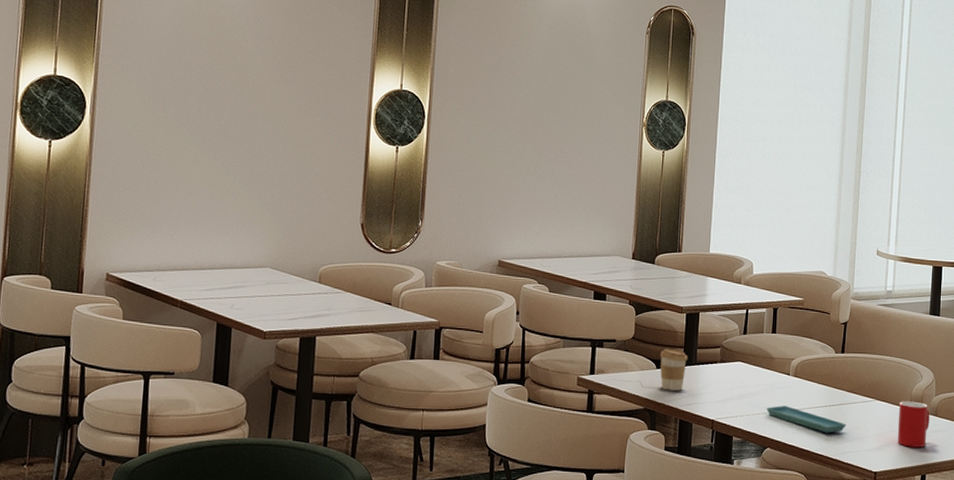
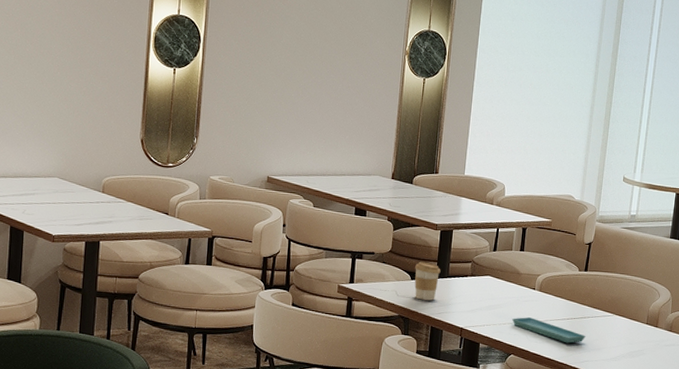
cup: present [897,401,930,447] -> none [632,316,665,359]

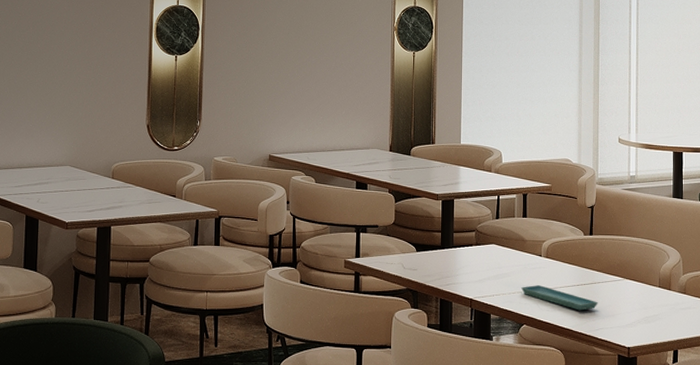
coffee cup: present [414,261,441,301] -> none [419,232,445,272]

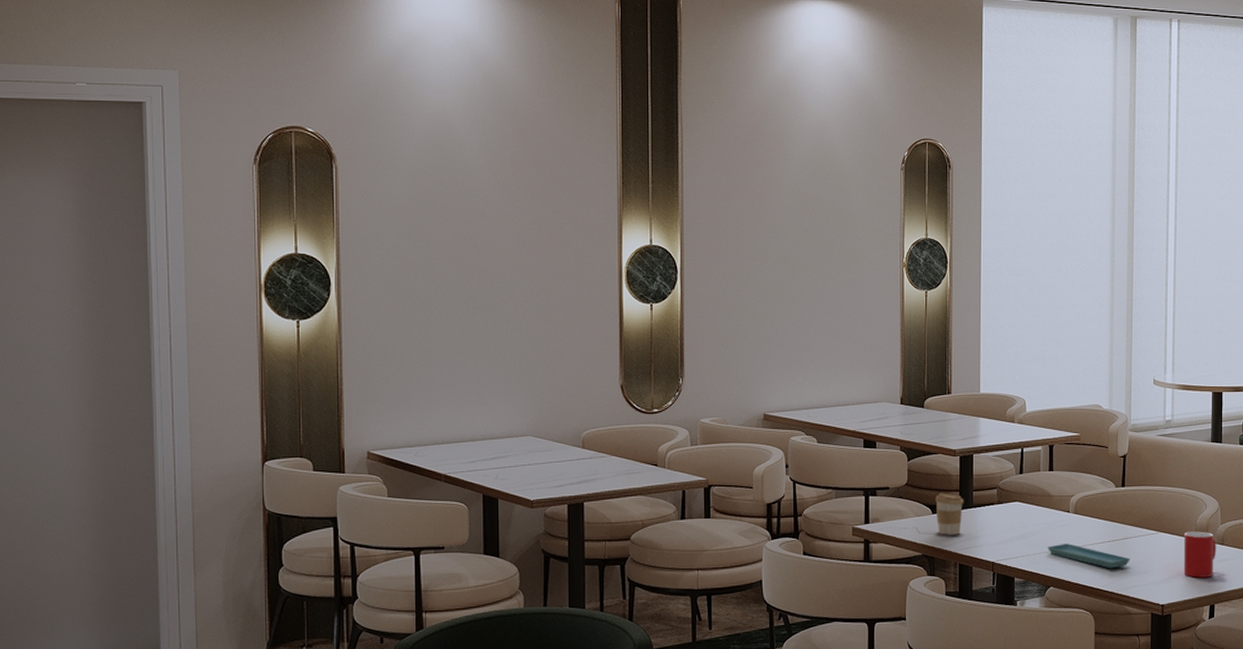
coffee cup: none [419,232,445,272] -> present [935,492,964,535]
cup: none [648,280,679,324] -> present [1183,531,1216,578]

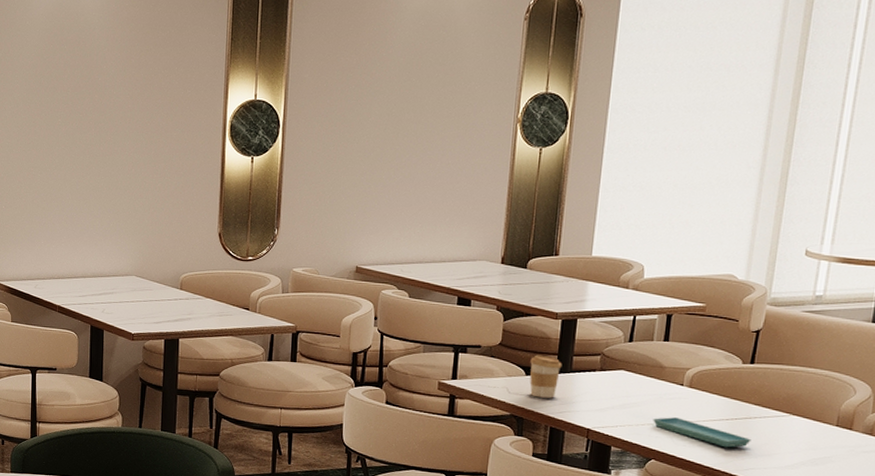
cup: present [1183,531,1216,578] -> none [816,417,863,468]

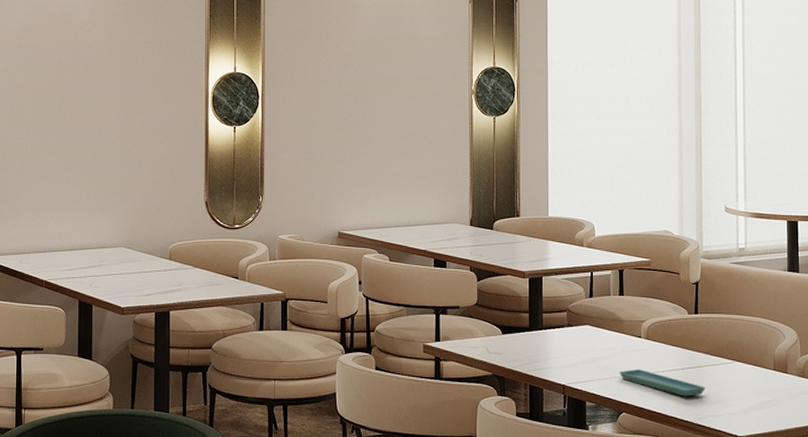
coffee cup: present [529,355,562,398] -> none [505,313,534,356]

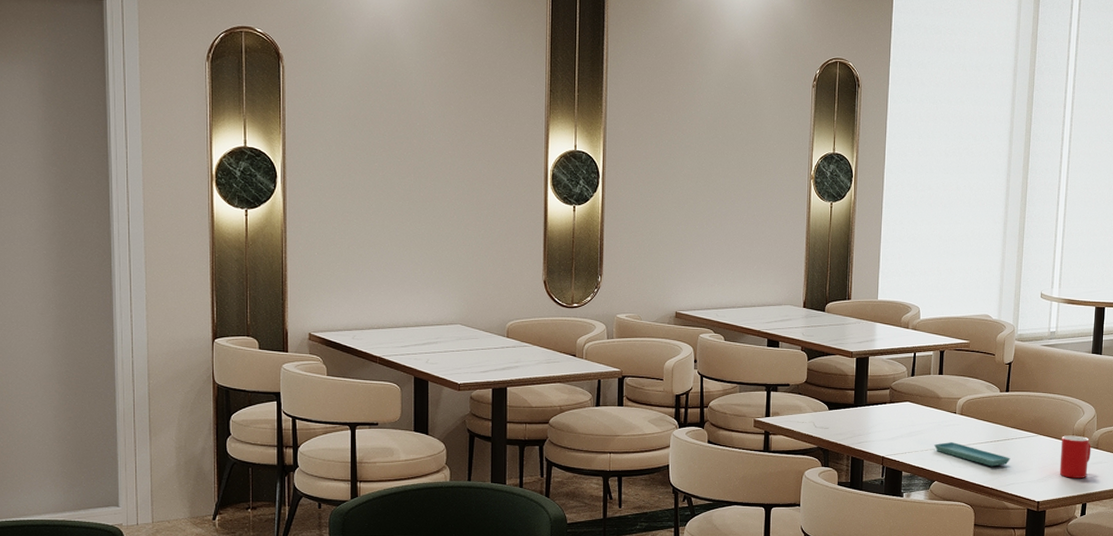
cup: none [761,362,797,410] -> present [1059,435,1091,478]

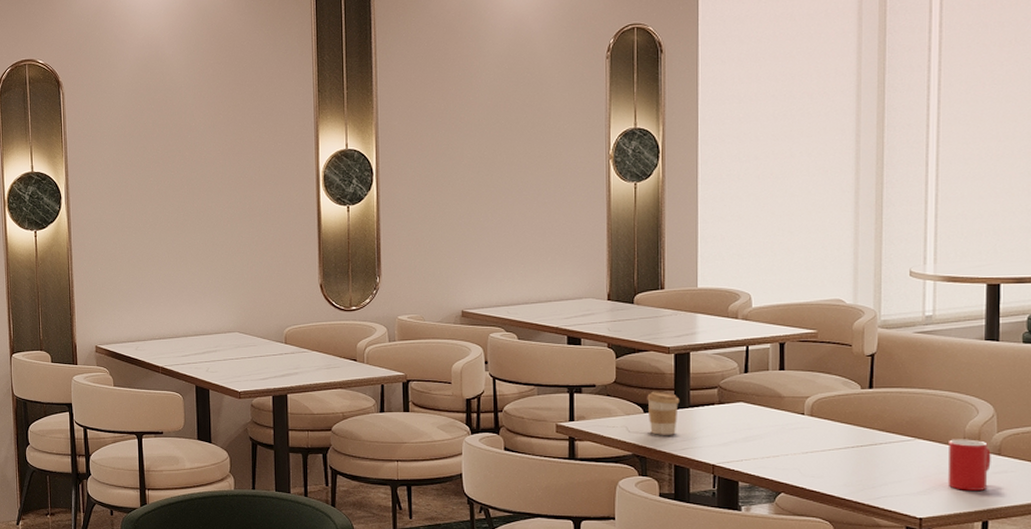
coffee cup: none [832,391,859,430] -> present [647,391,680,435]
saucer: present [934,442,1011,467] -> none [778,448,880,477]

